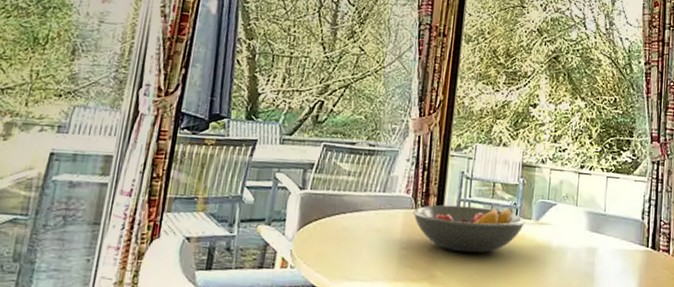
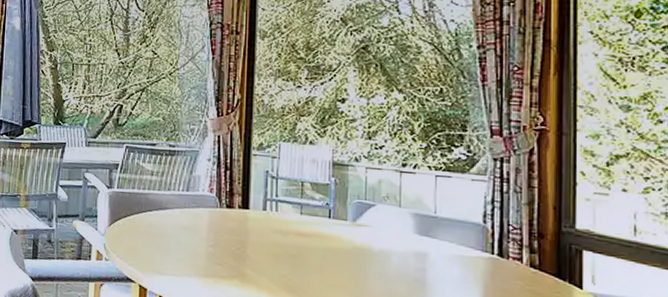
fruit bowl: present [413,204,526,254] -> none [218,204,341,254]

